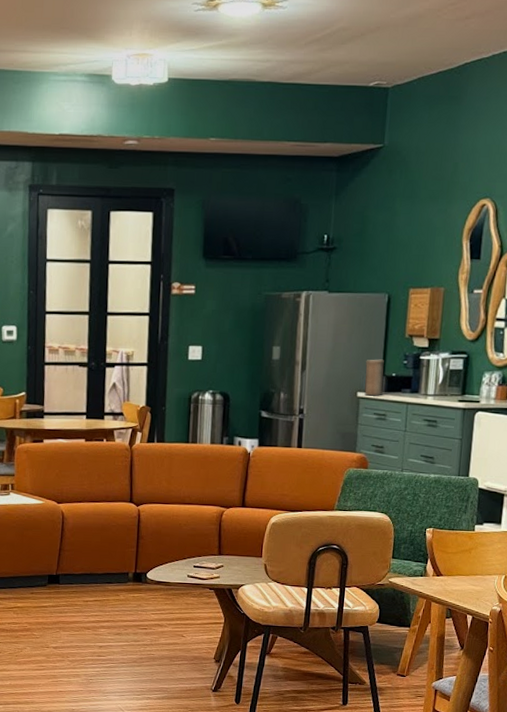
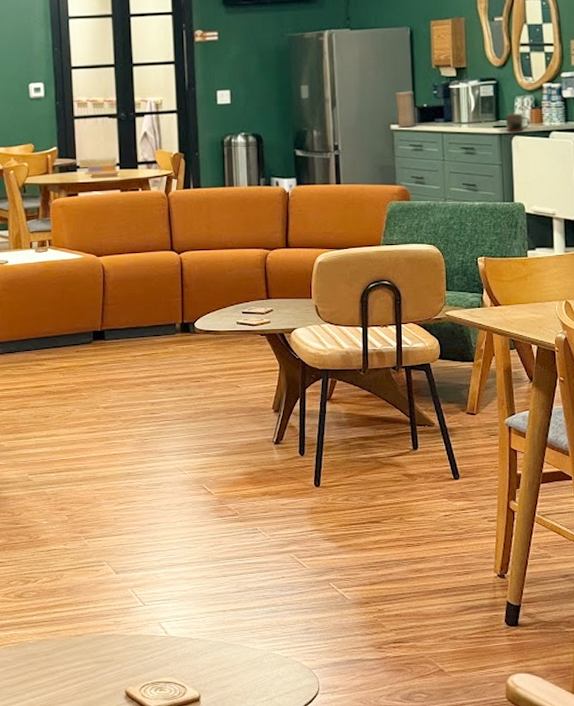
books: none [45,405,85,427] -> present [77,157,119,179]
mug: none [470,388,495,408] -> present [505,112,530,133]

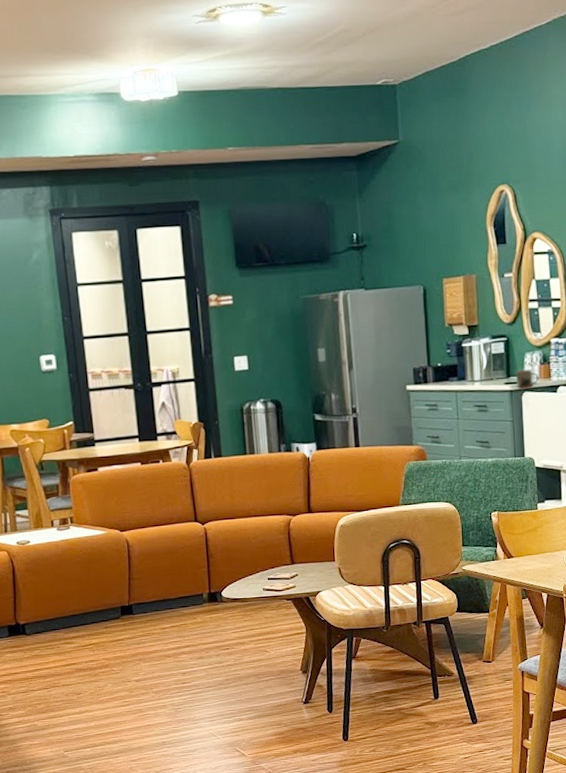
books: present [77,157,119,179] -> none [95,429,138,453]
canister: present [396,91,417,128] -> none [411,350,432,388]

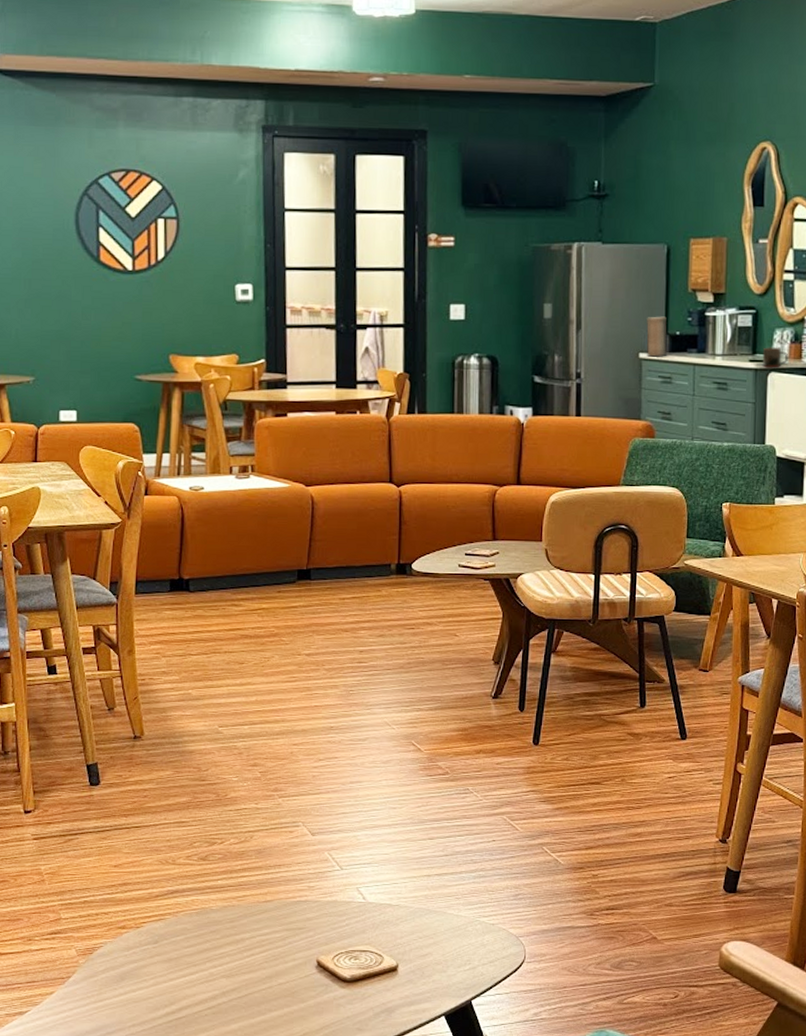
canister: none [411,350,432,388] -> present [646,316,668,357]

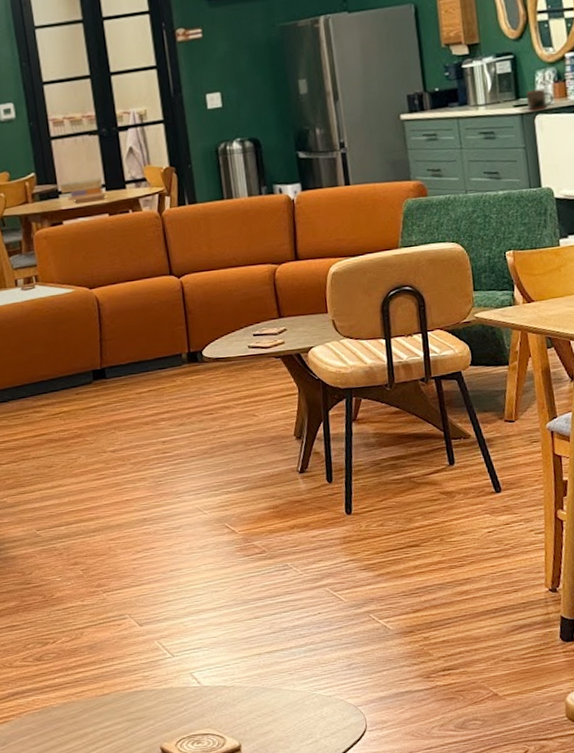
books: none [288,373,335,398] -> present [58,178,106,205]
canister: present [646,316,668,357] -> none [403,75,430,117]

